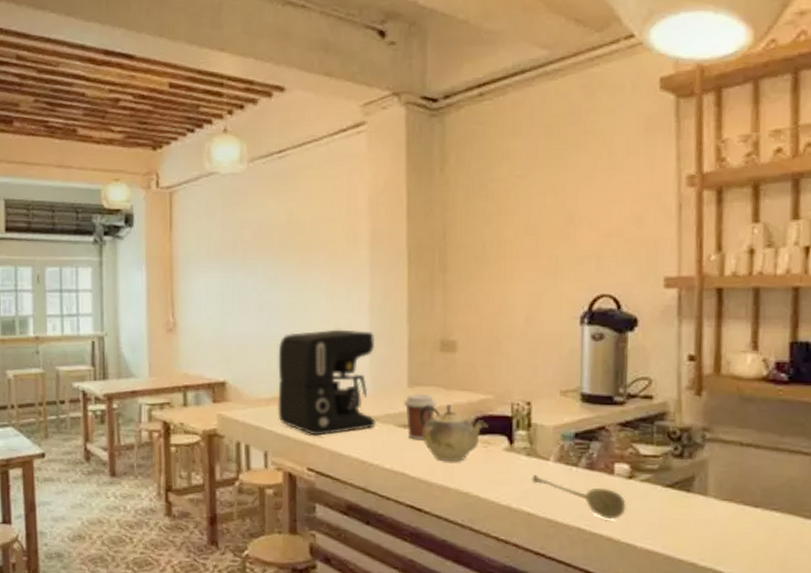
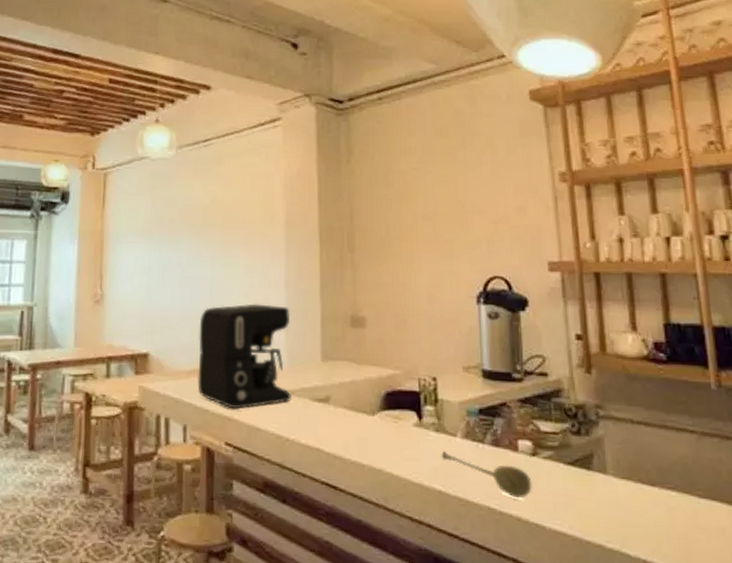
coffee cup: present [404,393,437,440] -> none [318,367,349,415]
teapot: present [419,404,488,462] -> none [332,378,398,438]

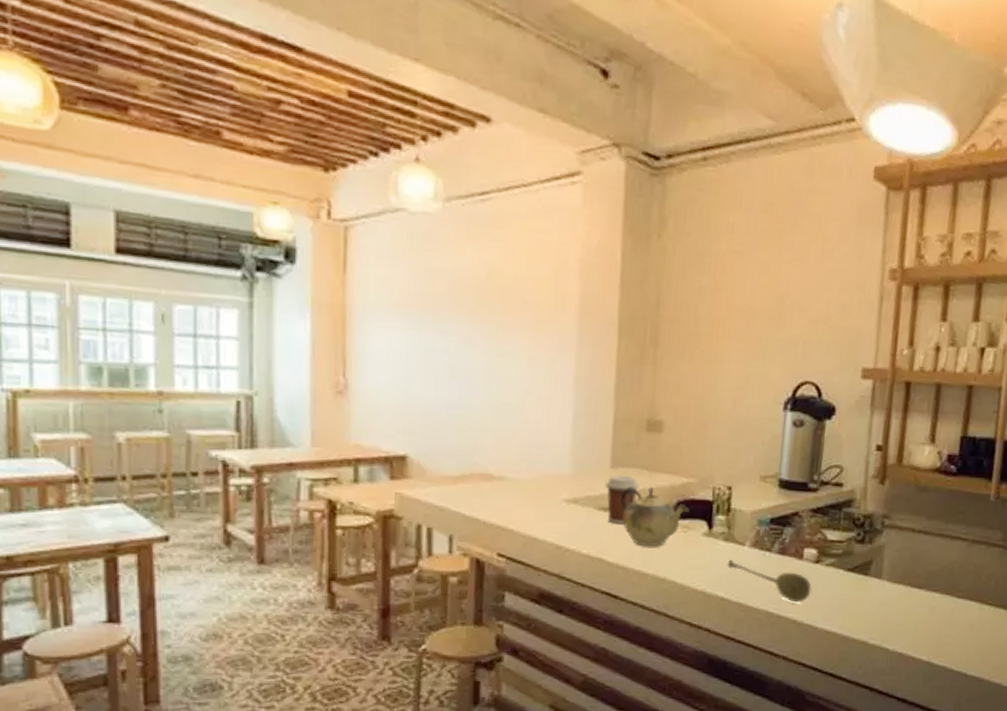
coffee maker: present [198,304,291,409] -> none [467,402,578,518]
coffee cup: none [318,367,349,415] -> present [605,475,639,524]
teapot: none [332,378,398,438] -> present [620,486,689,547]

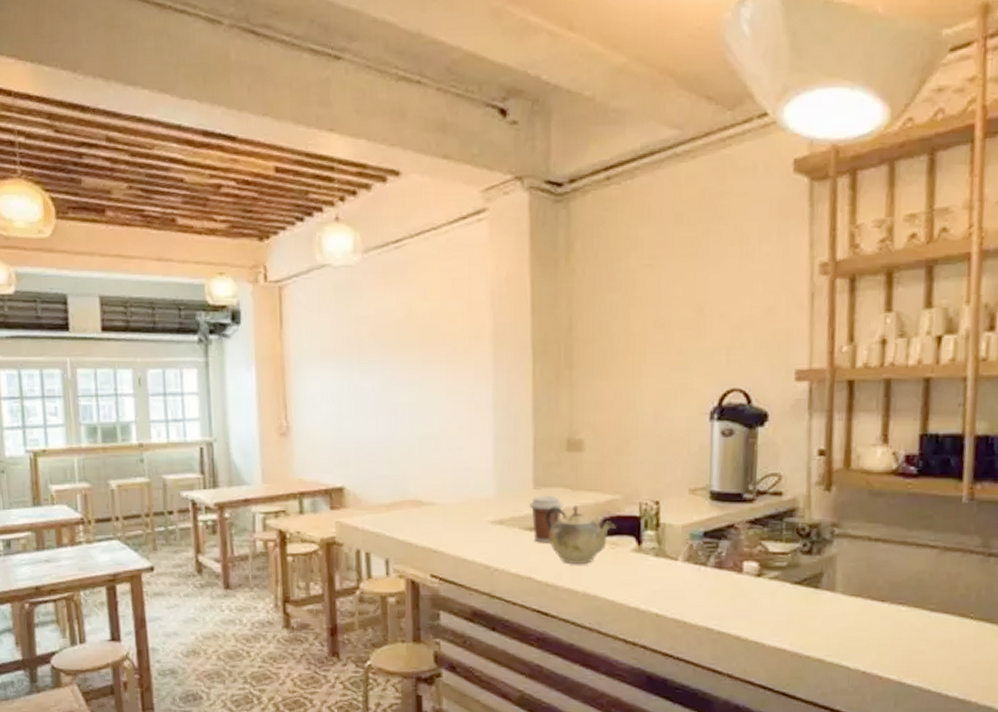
soupspoon: present [727,559,812,603] -> none [660,575,755,618]

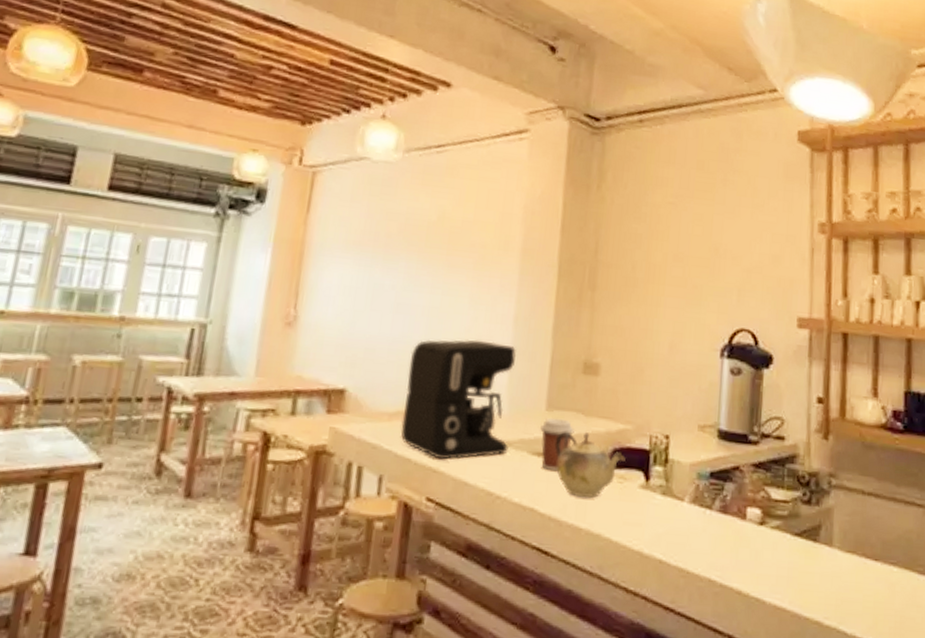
coffee maker: none [398,430,501,541] -> present [400,339,516,460]

